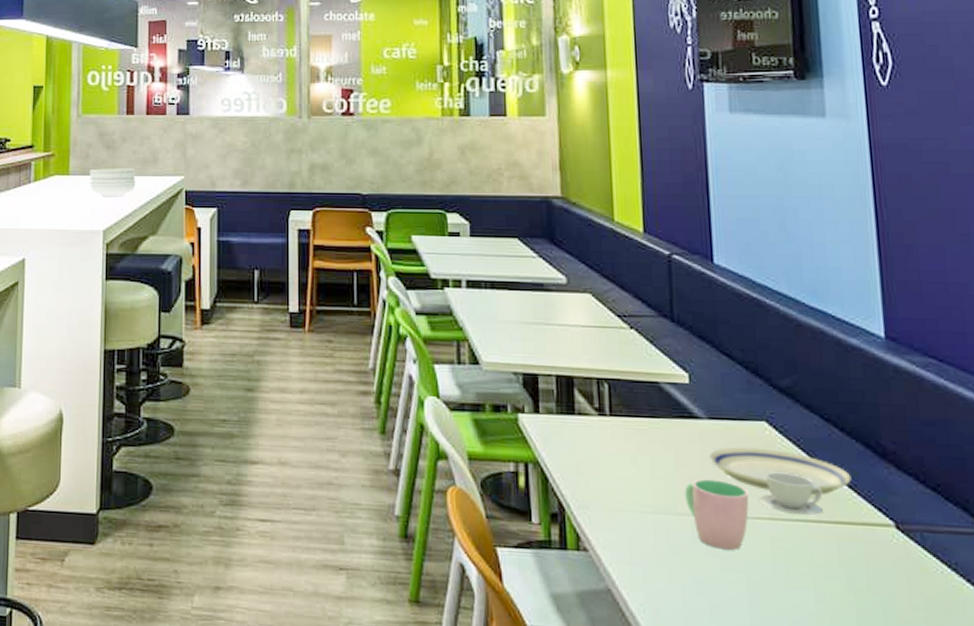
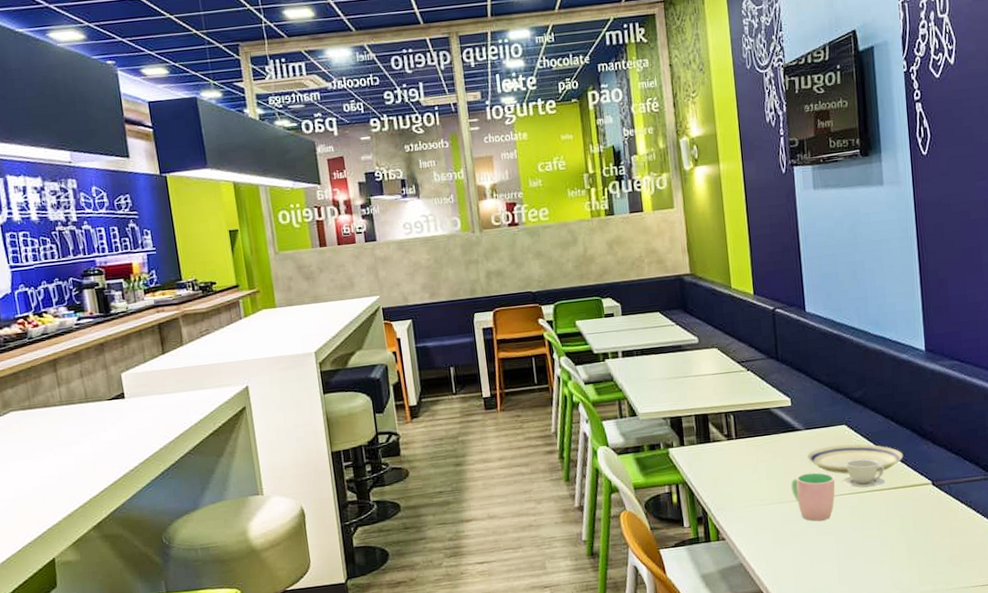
bowl: present [89,168,136,197] -> none [293,294,338,323]

